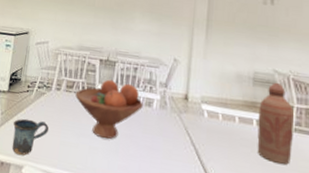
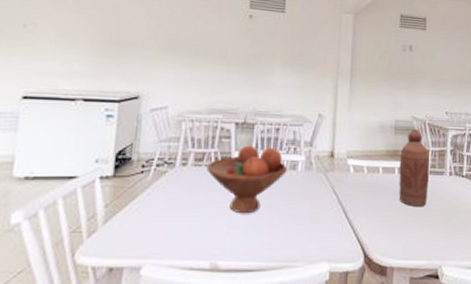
mug: present [12,118,49,156] -> none [124,207,174,255]

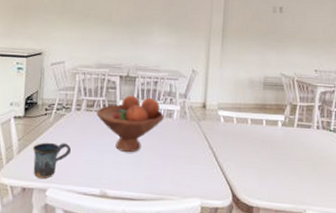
mug: none [124,207,174,255] -> present [33,142,71,179]
bottle: present [399,128,430,206] -> none [266,84,298,156]

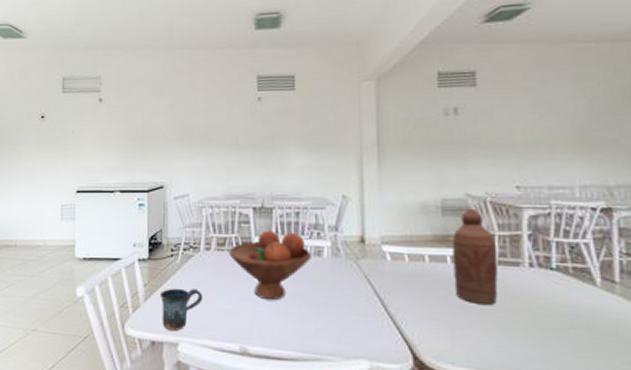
bottle: none [266,84,298,156] -> present [452,208,498,304]

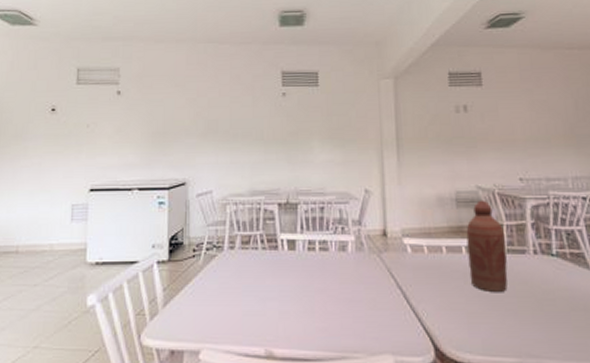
mug: present [160,288,202,332] -> none [181,291,226,338]
fruit bowl: present [229,230,311,301] -> none [253,226,336,299]

